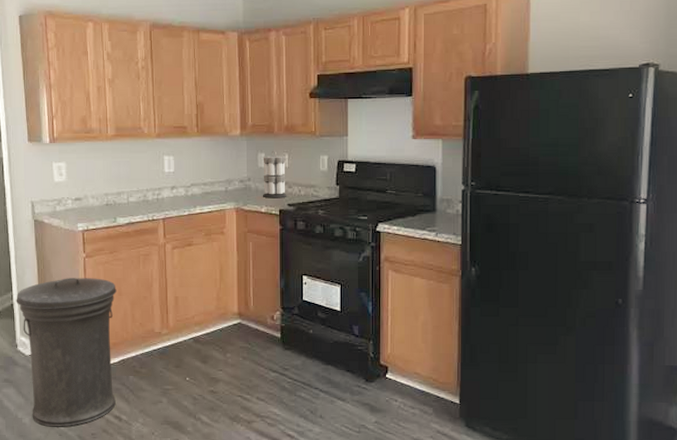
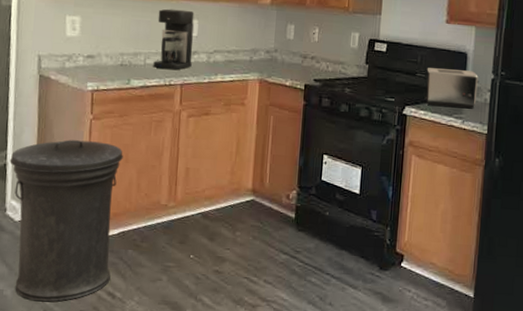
coffee maker: none [136,148,171,206] -> present [153,8,194,70]
spice rack: present [263,150,287,199] -> none [289,22,316,73]
toaster: none [396,184,450,221] -> present [424,68,479,109]

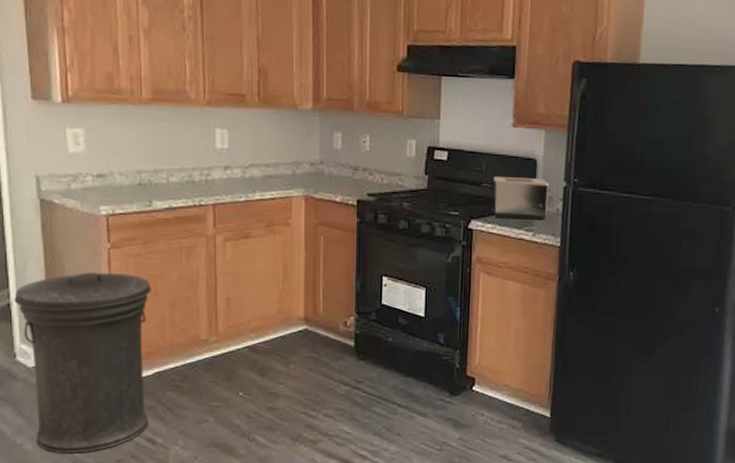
coffee maker: present [153,8,194,70] -> none [178,117,224,189]

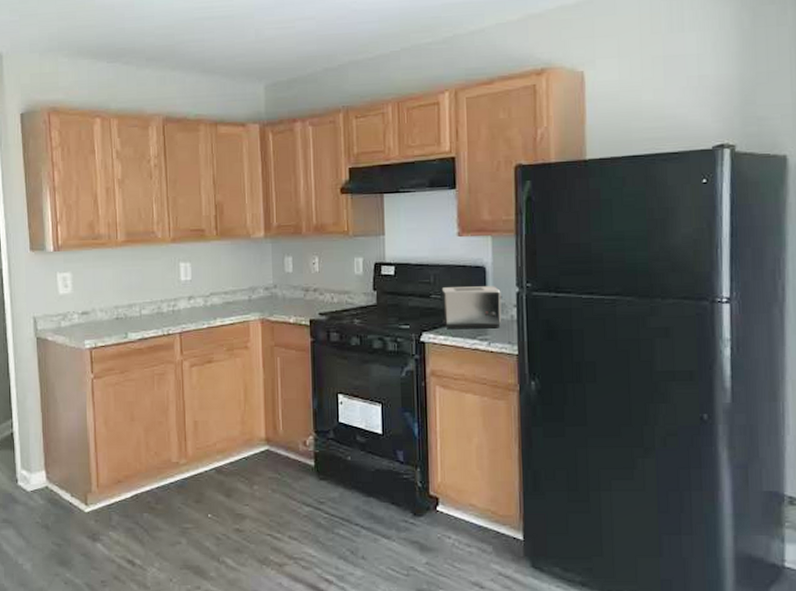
trash can: present [14,272,151,454] -> none [16,401,128,574]

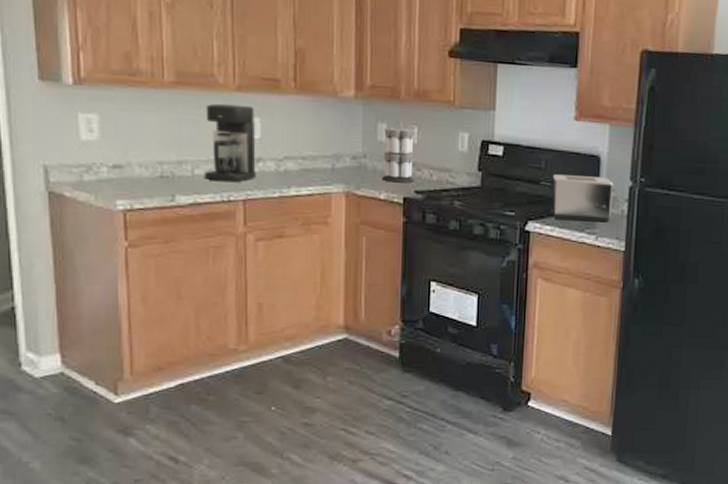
coffee maker: none [149,253,189,319] -> present [204,103,256,183]
spice rack: none [290,253,318,307] -> present [383,120,414,183]

